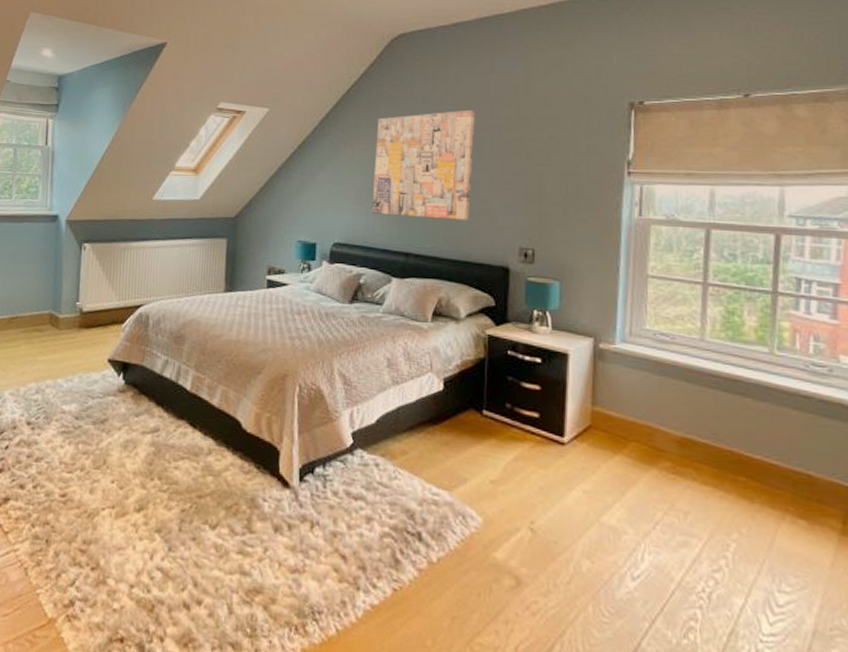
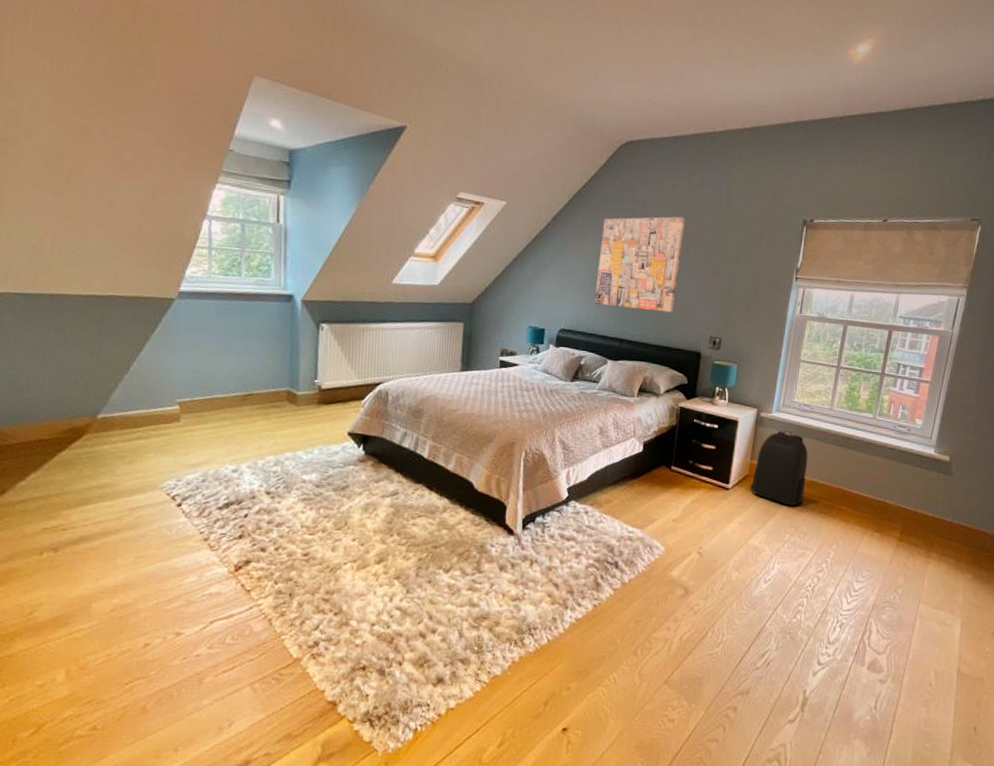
backpack: none [596,367,677,472] -> present [751,430,808,506]

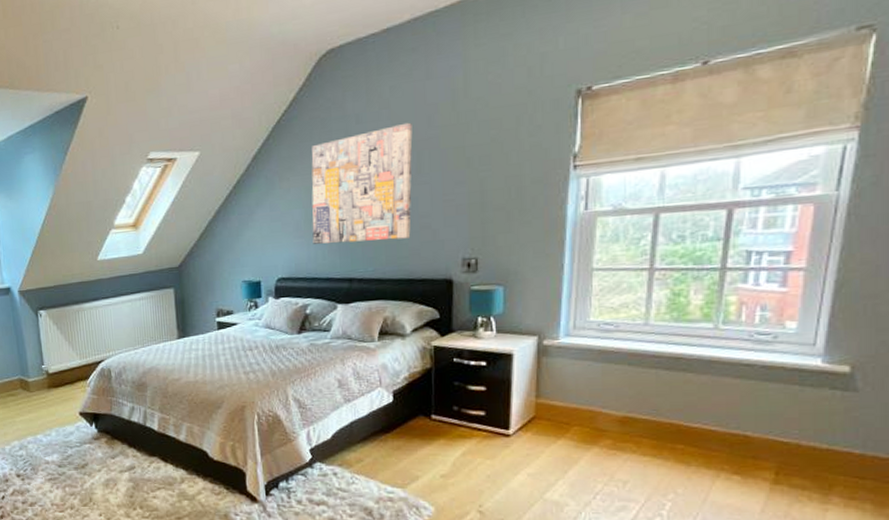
backpack: present [751,430,808,506] -> none [540,358,619,449]

